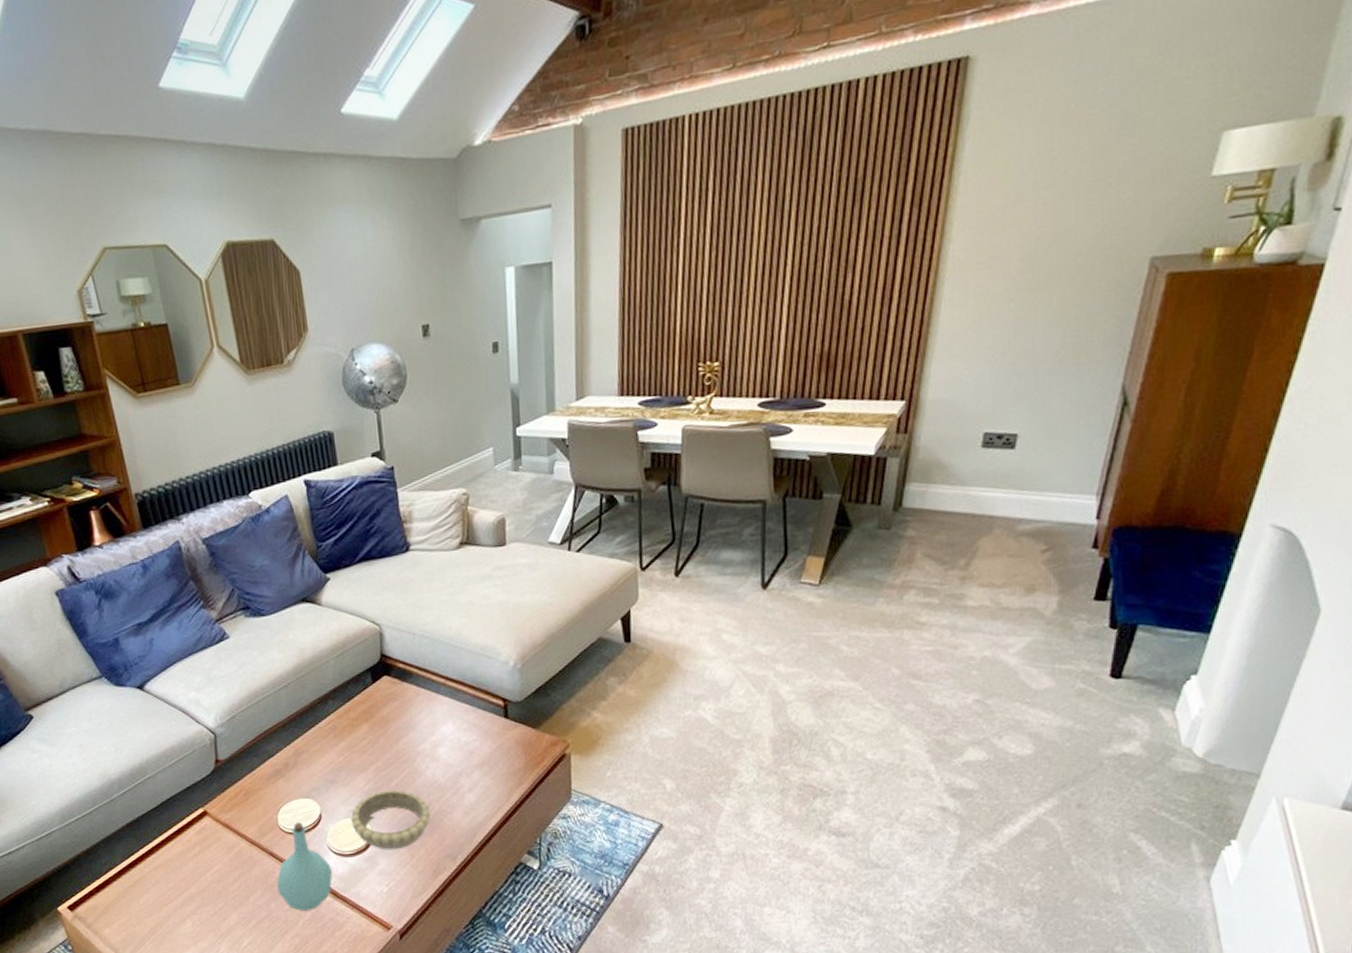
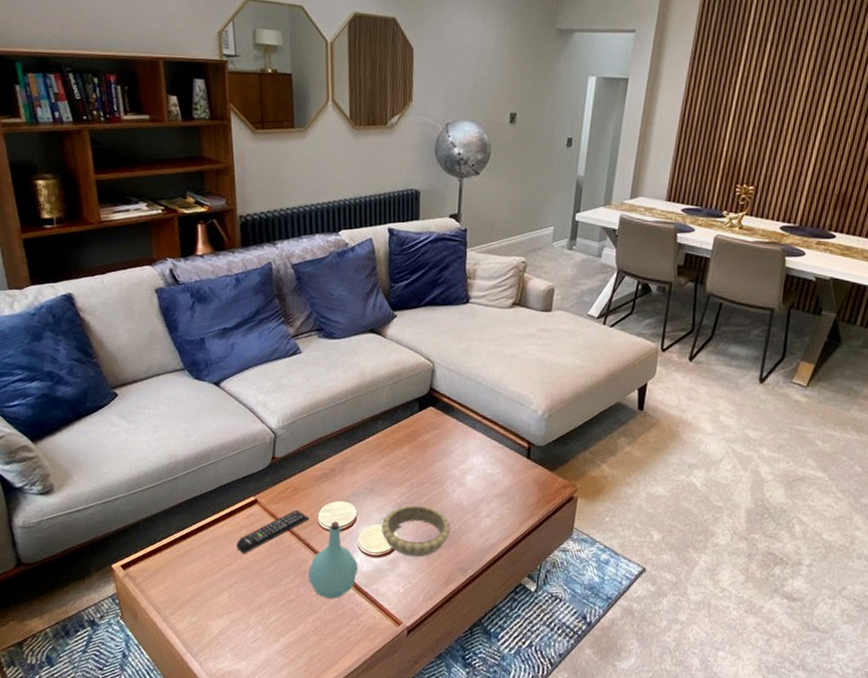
remote control: none [191,815,269,875] -> present [236,509,310,554]

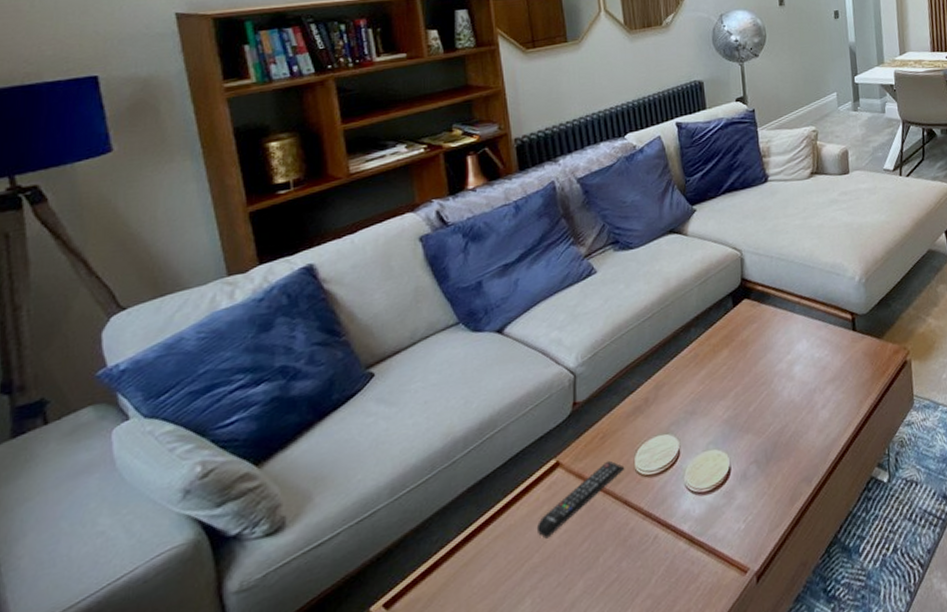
bottle: present [308,521,359,600] -> none [630,462,690,566]
decorative bowl: present [381,504,451,558] -> none [709,413,787,482]

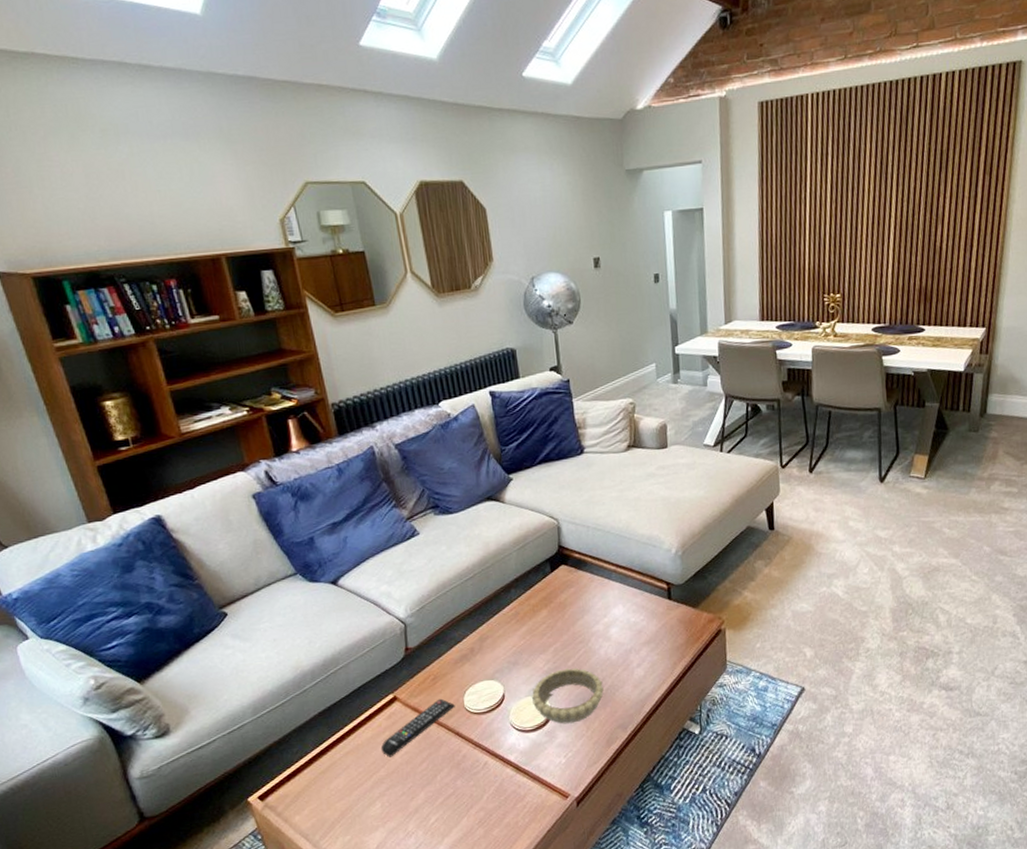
decorative bowl: none [709,413,787,482] -> present [531,667,604,725]

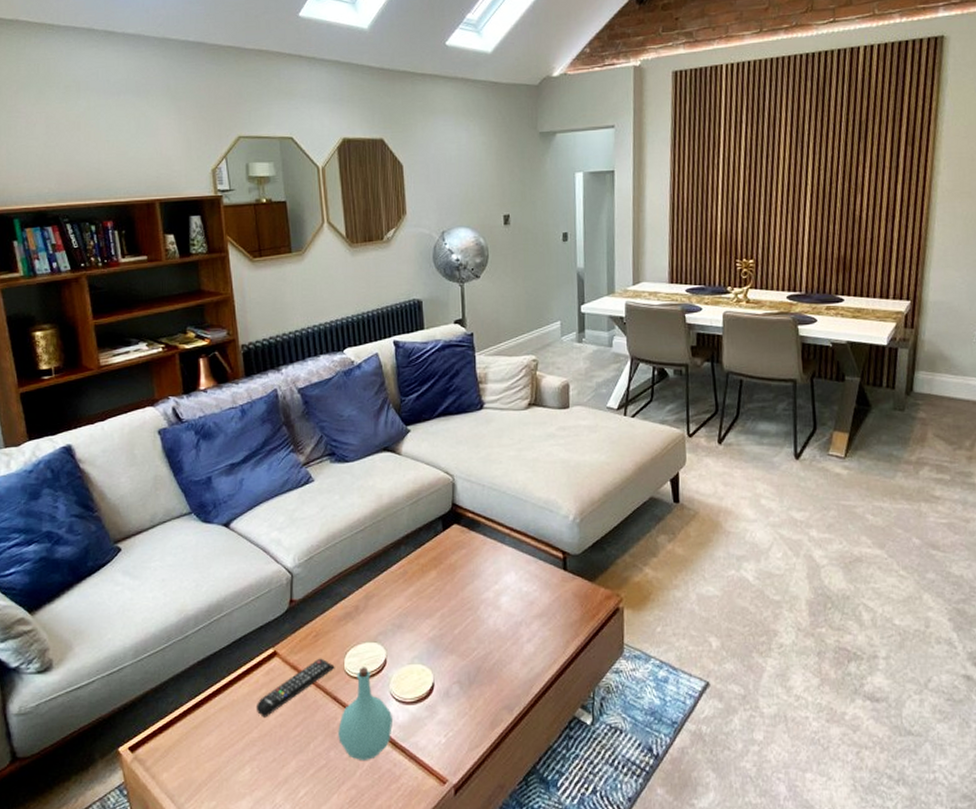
bottle: none [463,702,515,786] -> present [338,667,394,762]
decorative bowl: present [531,667,604,725] -> none [414,637,490,699]

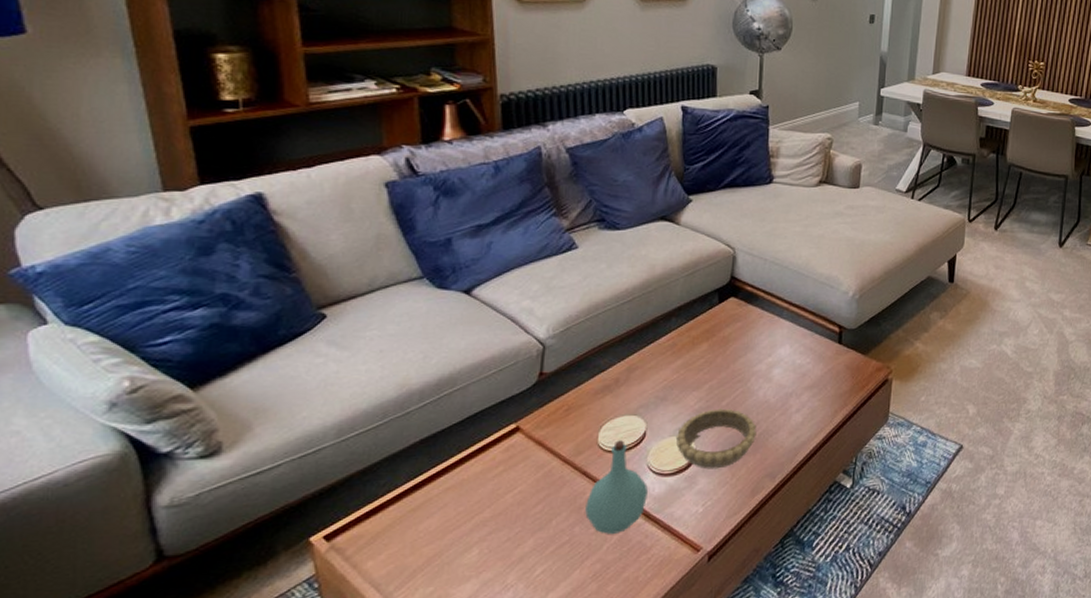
remote control: present [255,658,335,718] -> none [489,432,587,496]
decorative bowl: none [414,637,490,699] -> present [675,408,757,470]

